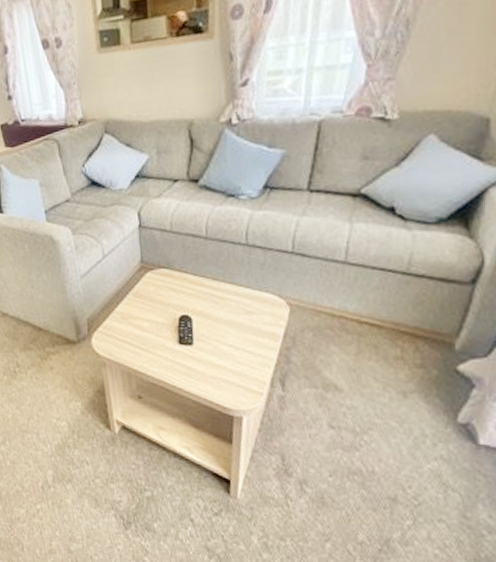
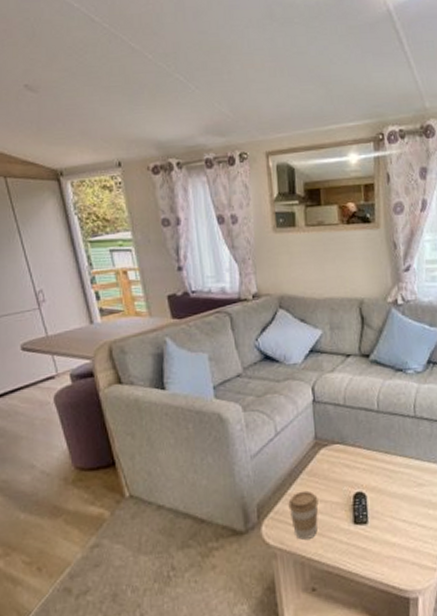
coffee cup: none [116,310,145,353] -> present [288,490,319,540]

